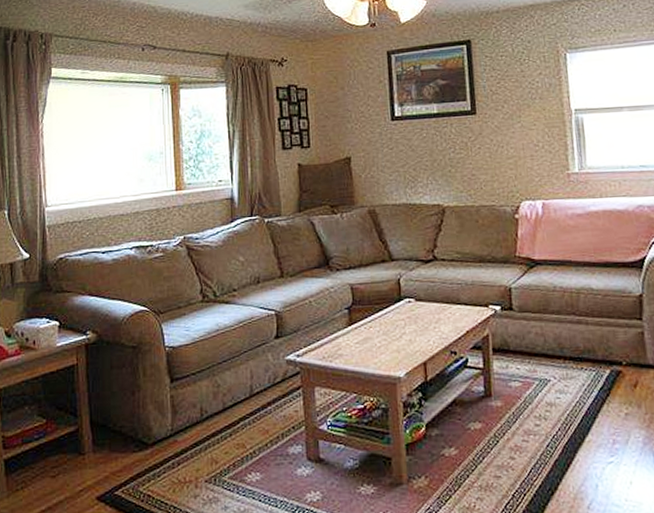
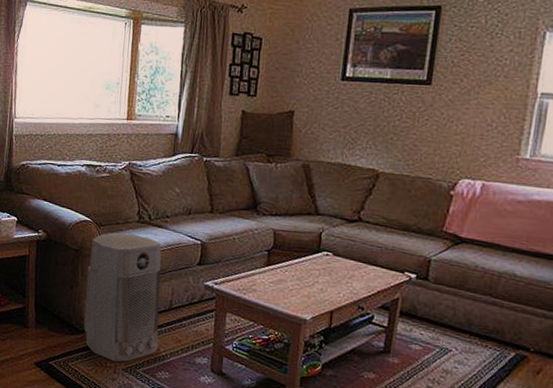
air purifier: none [150,316,244,474] -> present [83,233,162,362]

